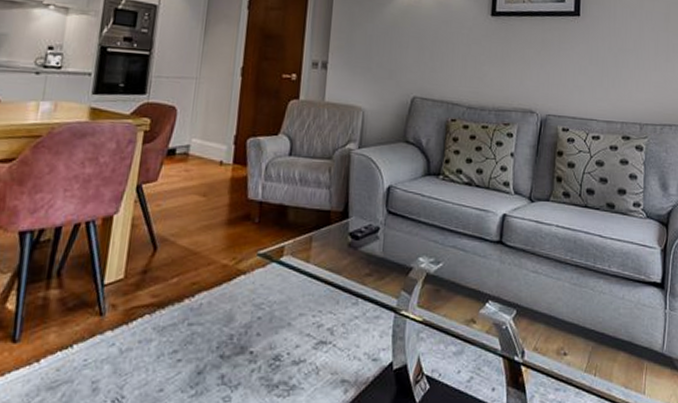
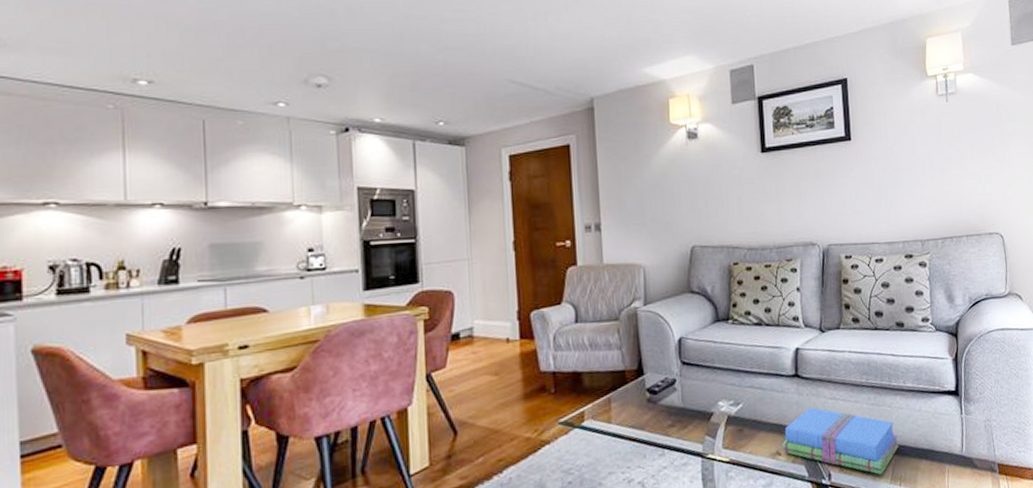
books: none [478,277,598,360] -> present [782,406,899,475]

